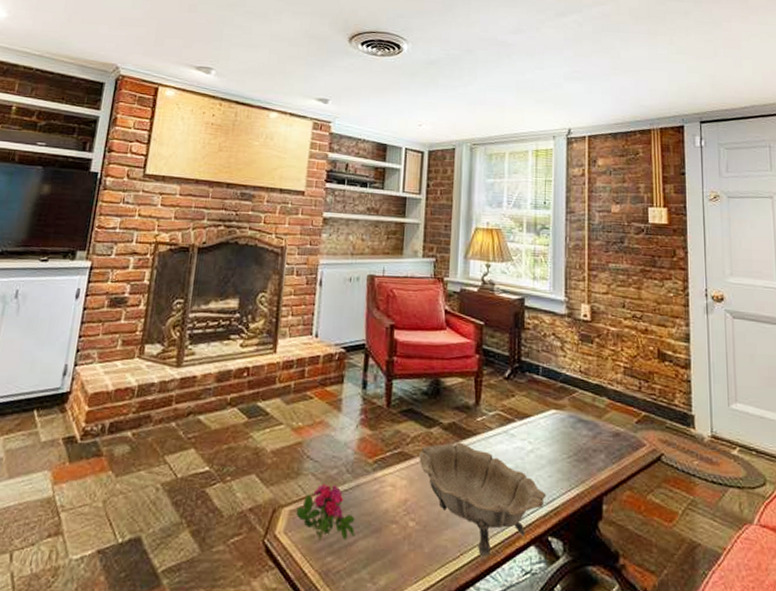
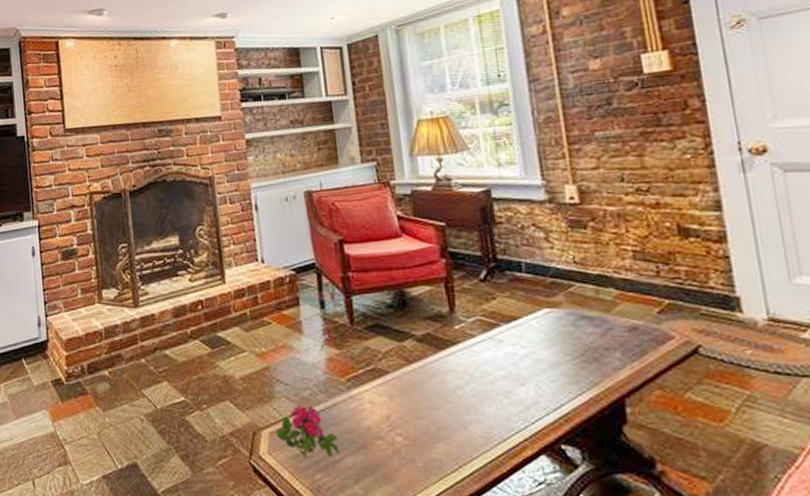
decorative bowl: present [419,442,546,556] -> none [394,353,552,467]

